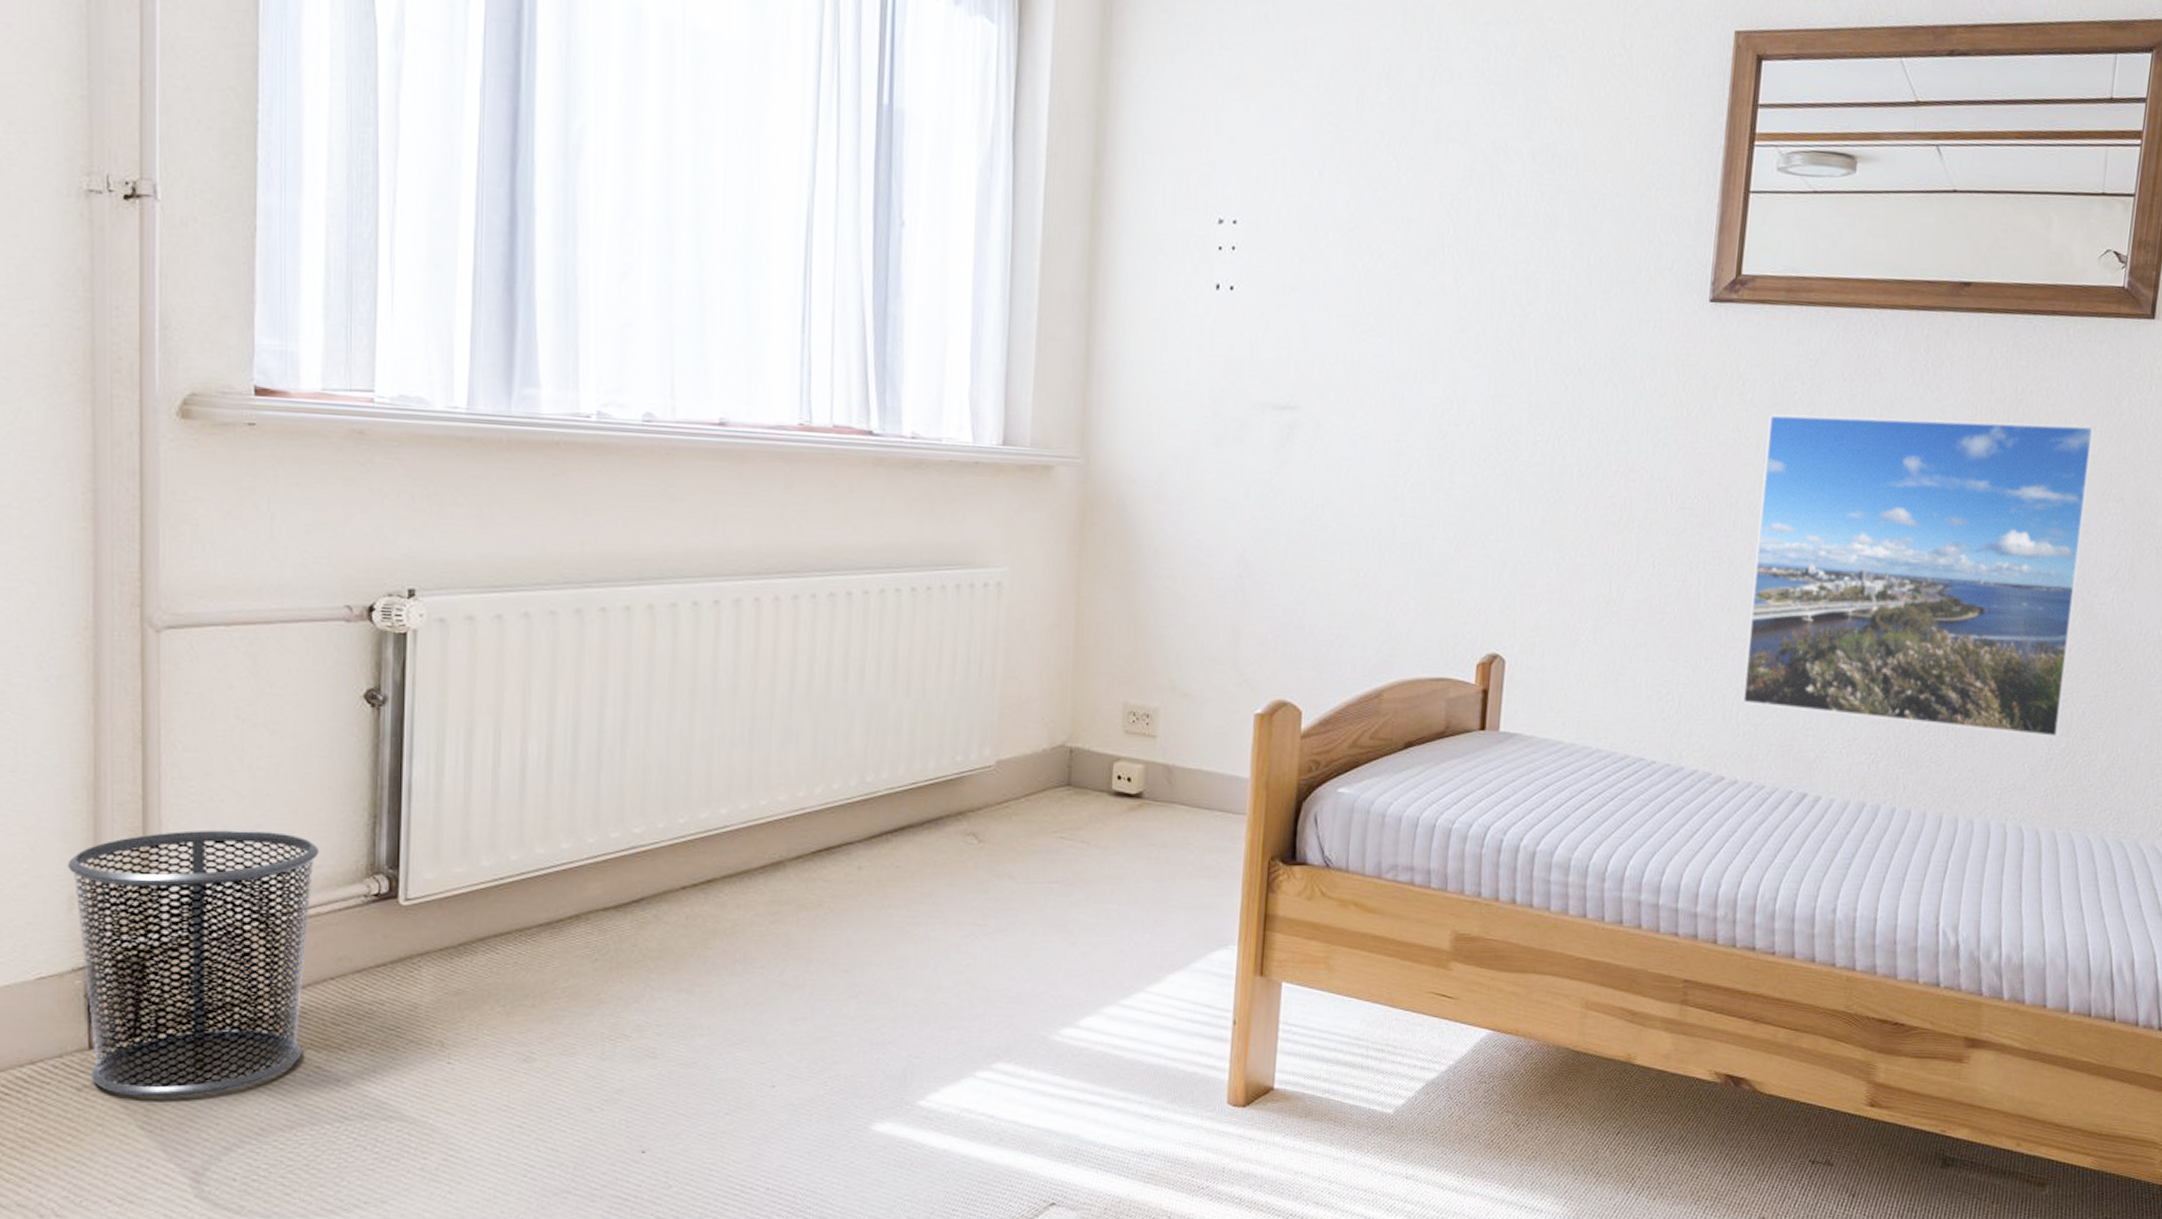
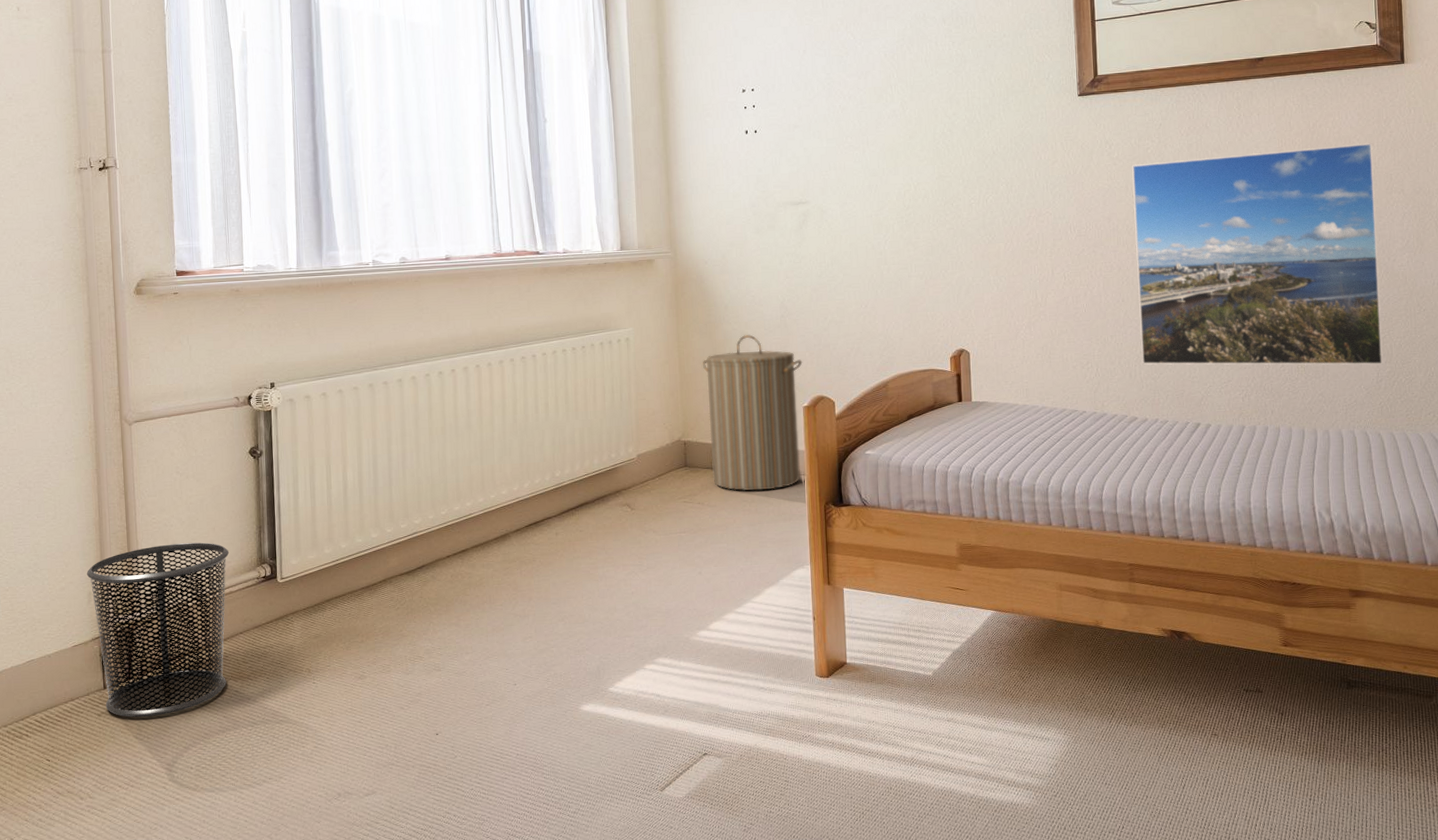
laundry hamper: none [1108,597,1262,832] -> present [702,335,803,491]

